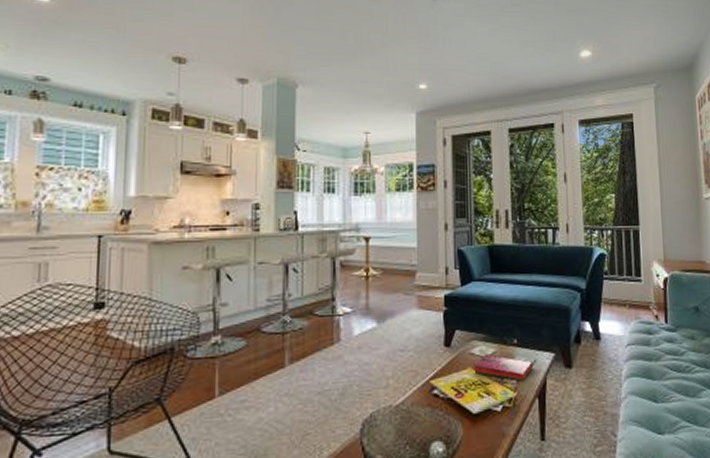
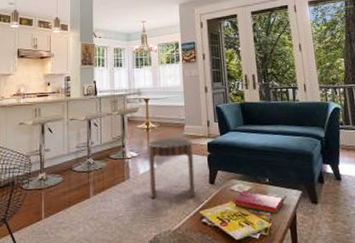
side table: none [366,289,427,368] -> present [148,138,196,200]

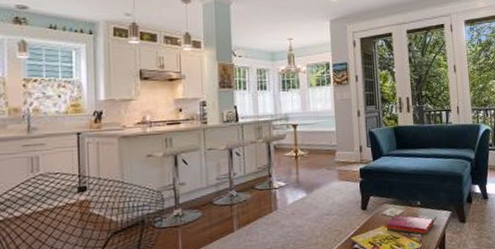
side table: present [148,138,196,200] -> none [297,165,348,229]

